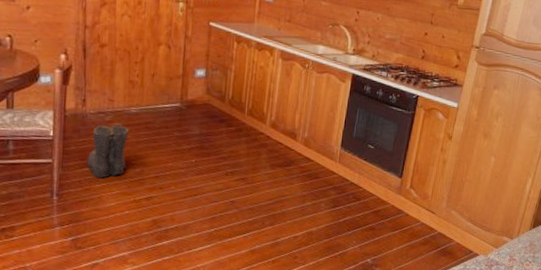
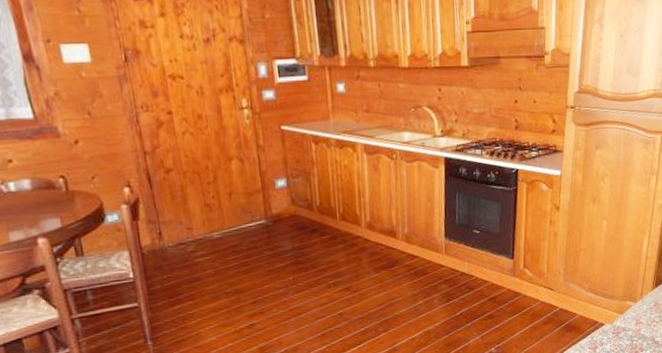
boots: present [86,124,129,178] -> none [175,253,220,313]

